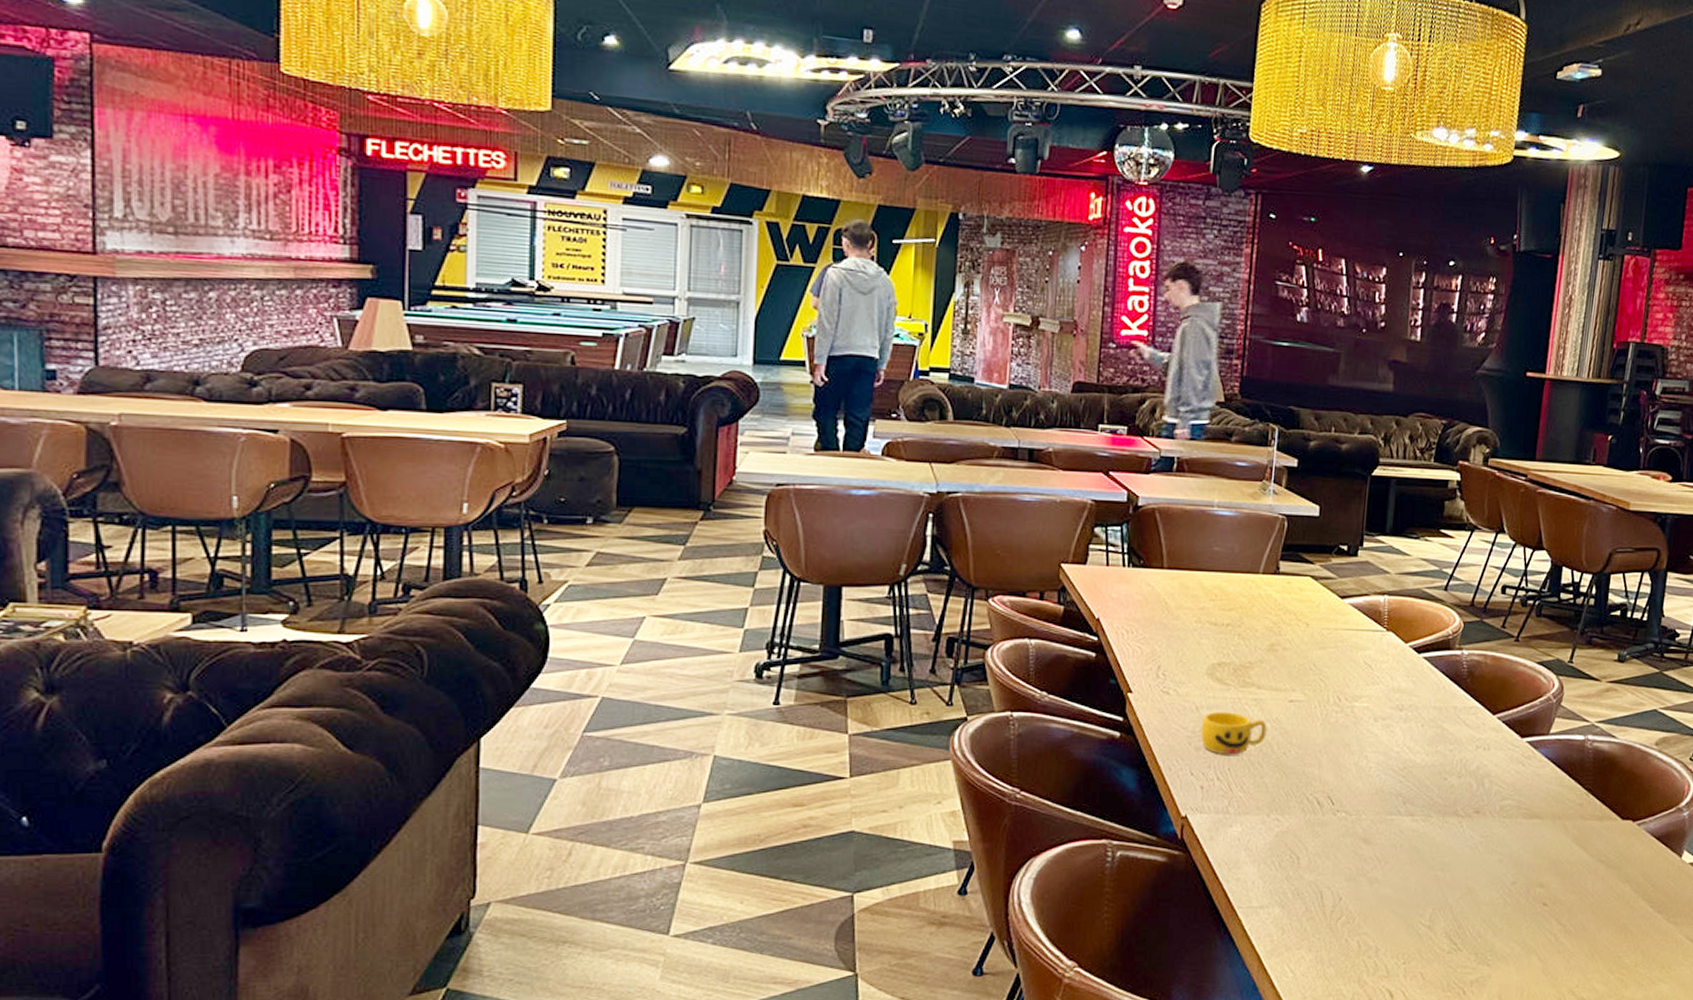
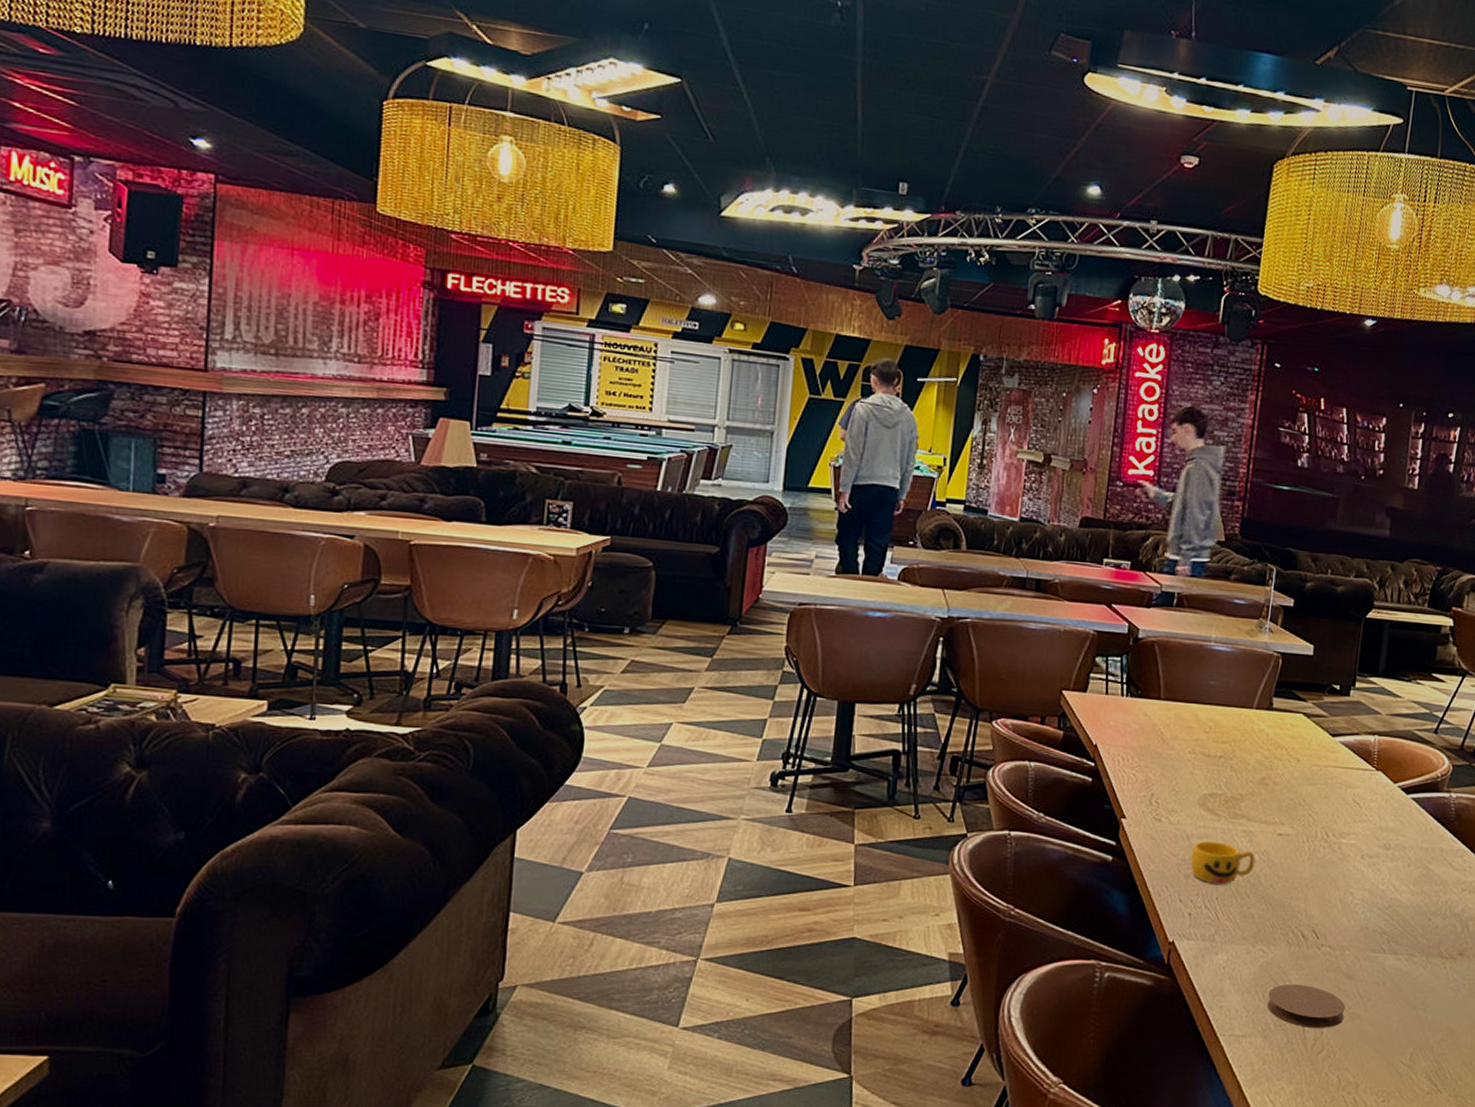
coaster: none [1284,851,1363,895] -> present [1267,983,1346,1028]

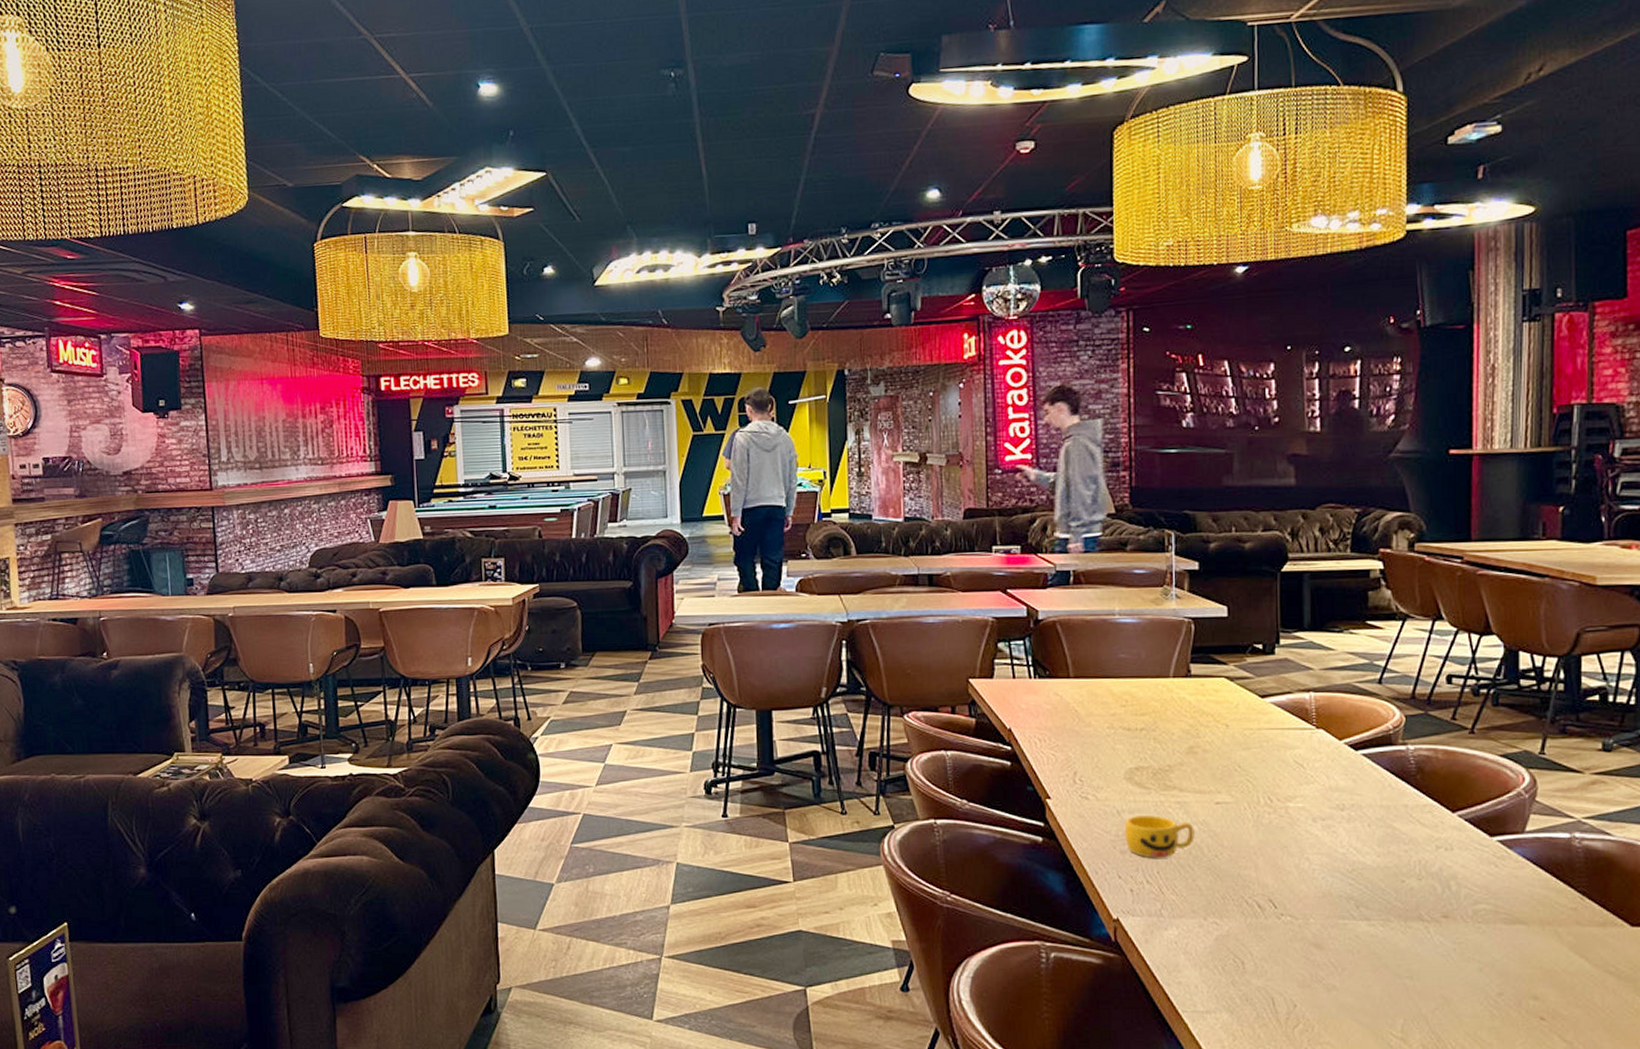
coaster: present [1267,983,1346,1028] -> none [1229,956,1318,1001]

